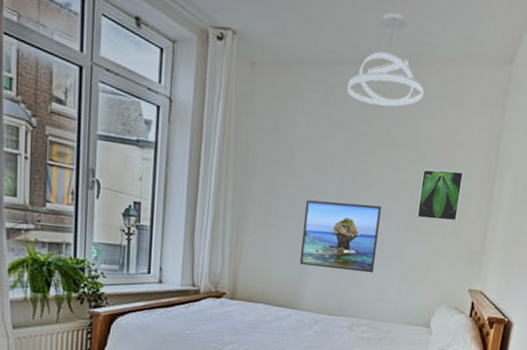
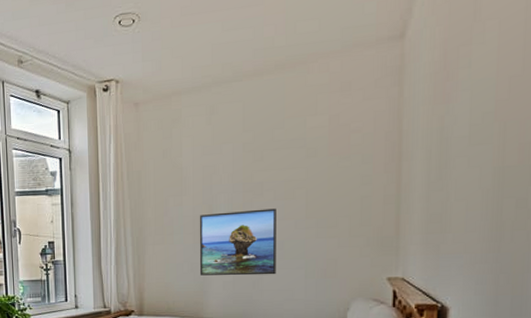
pendant light: present [347,13,425,107] -> none [227,24,307,114]
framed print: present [417,169,464,222] -> none [316,158,363,214]

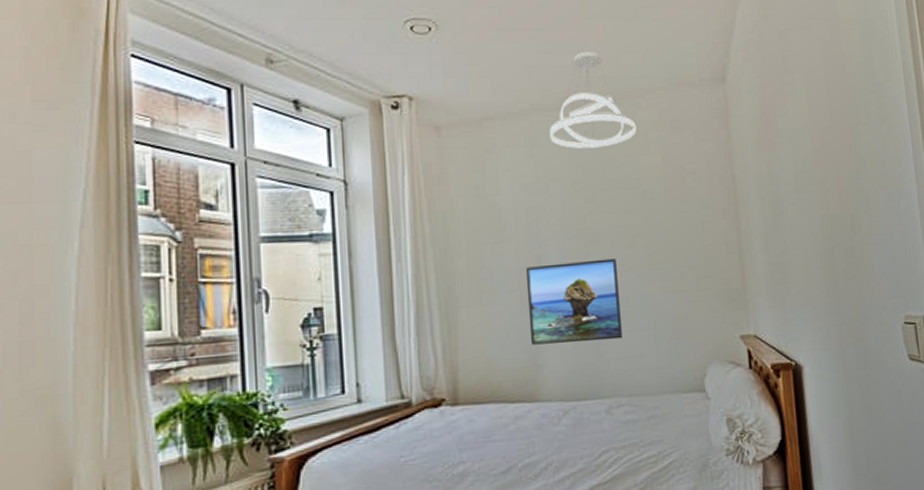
pendant light: none [227,24,307,114] -> present [549,52,637,149]

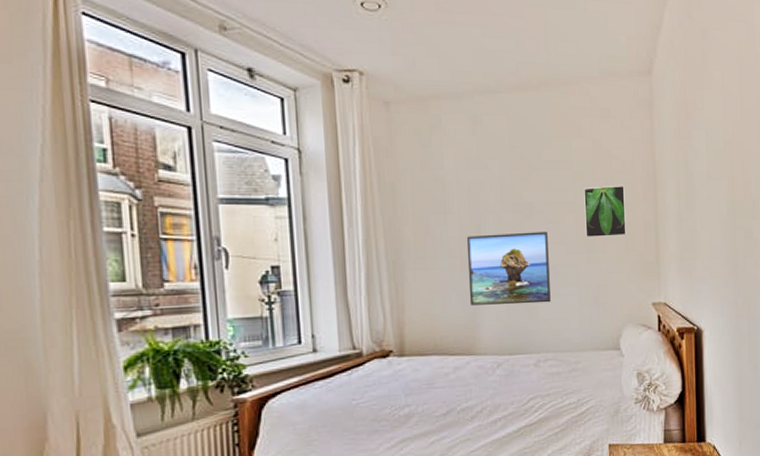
pendant light: present [549,52,637,149] -> none [491,39,570,130]
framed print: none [655,203,706,264] -> present [584,185,626,238]

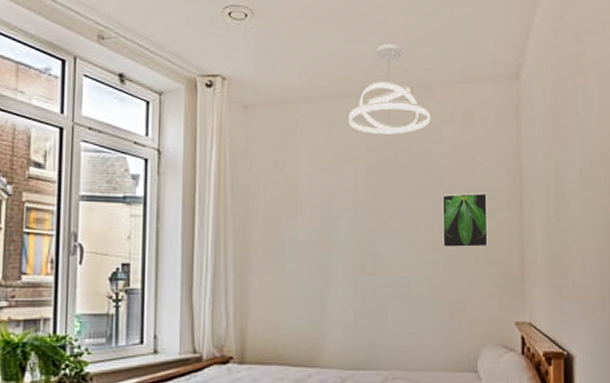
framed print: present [466,231,551,306] -> none [315,239,402,316]
pendant light: none [491,39,570,130] -> present [349,44,431,134]

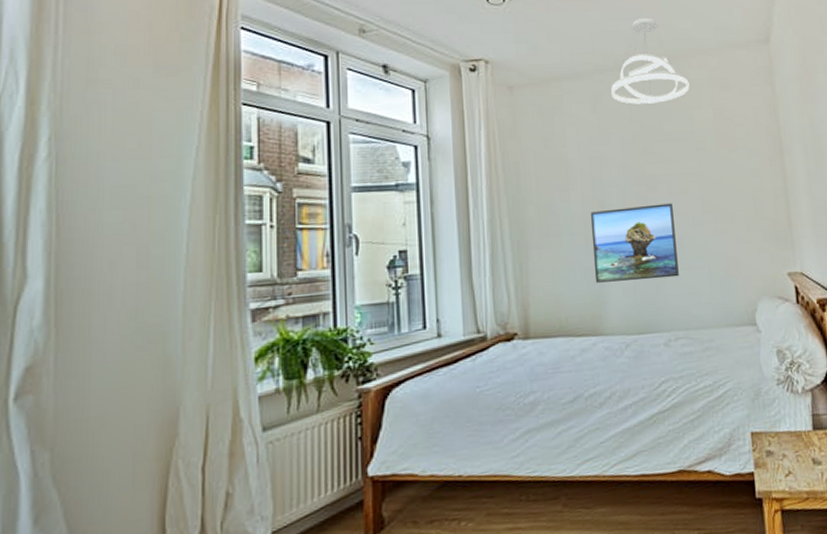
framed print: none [315,239,402,316] -> present [590,203,679,283]
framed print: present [442,192,488,248] -> none [707,151,755,208]

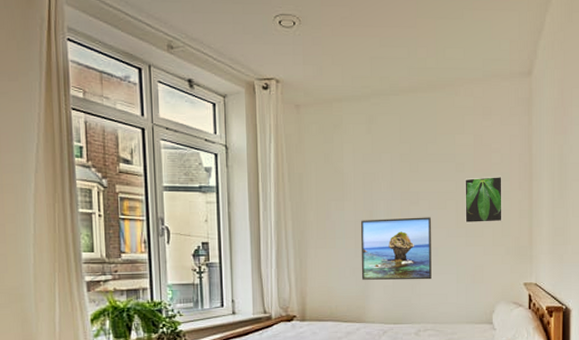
pendant light: present [611,18,690,104] -> none [385,46,455,127]
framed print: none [707,151,755,208] -> present [465,176,502,224]

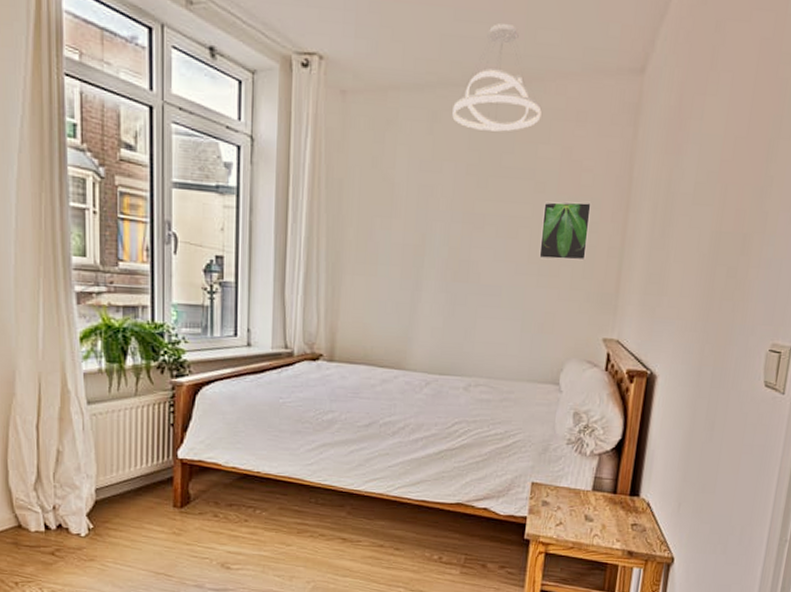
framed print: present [360,217,432,280] -> none [405,244,497,325]
pendant light: none [385,46,455,127] -> present [452,24,542,132]

